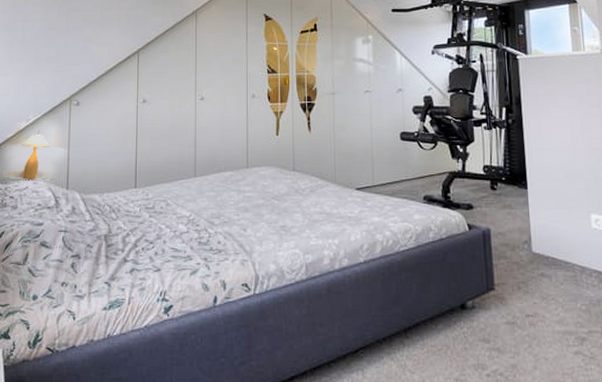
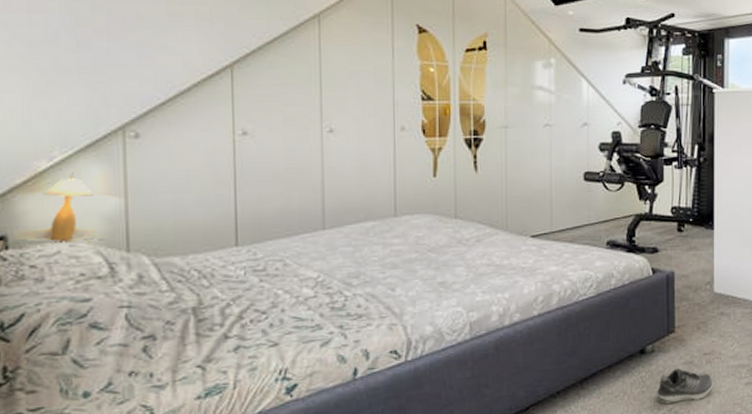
athletic shoe: none [479,328,539,365] -> present [656,368,713,405]

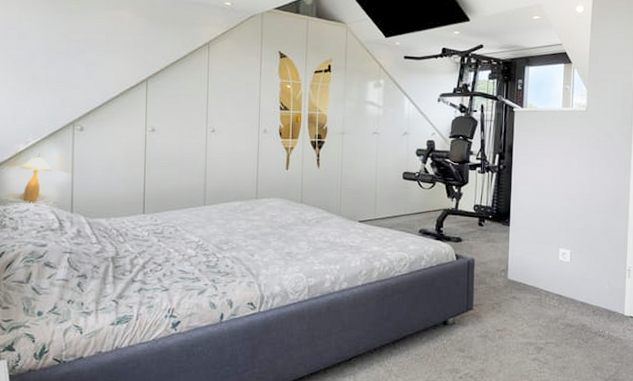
athletic shoe: present [656,368,713,405] -> none [455,340,504,369]

